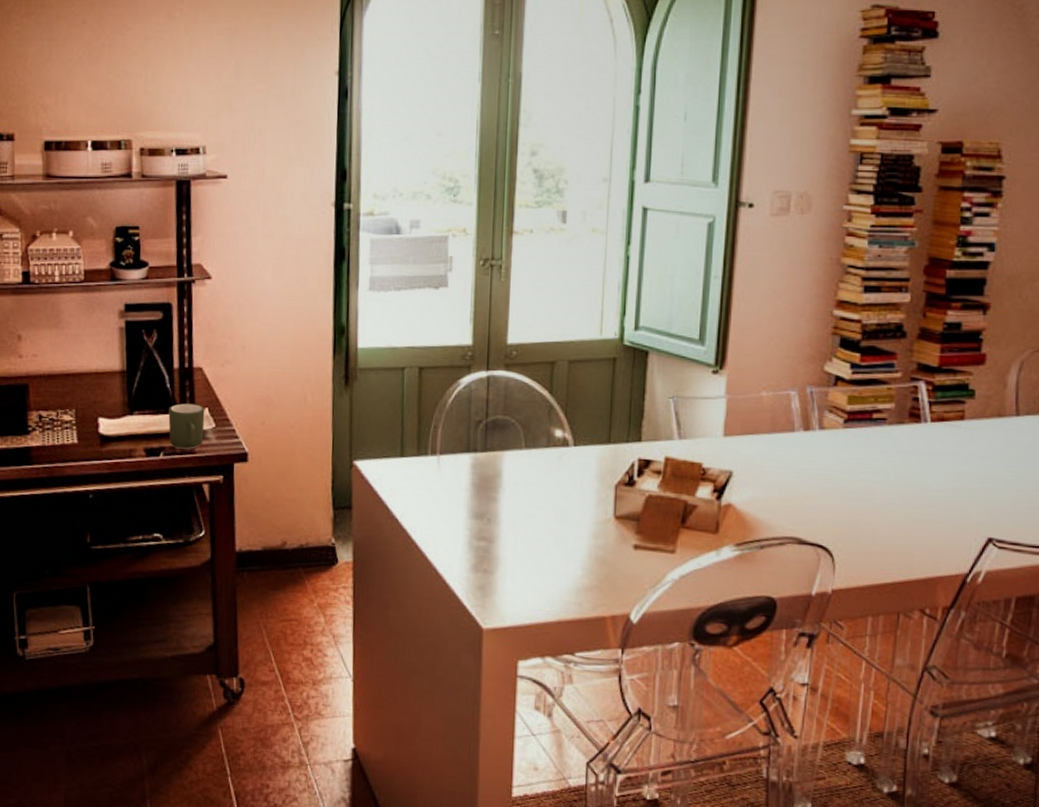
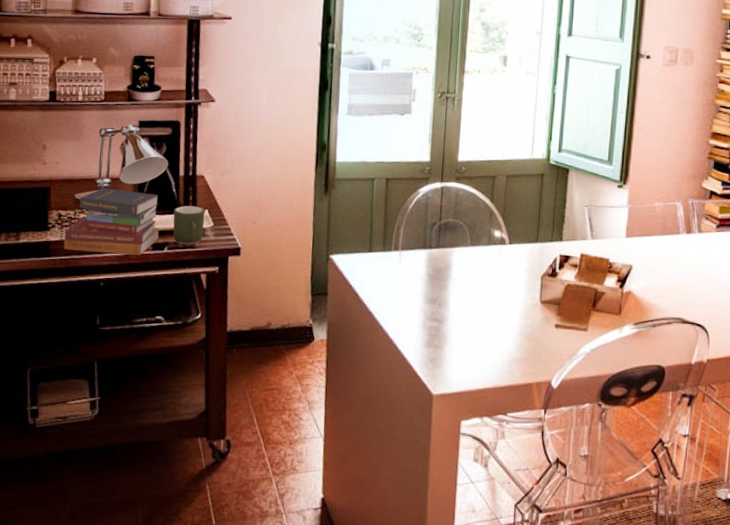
books: none [46,383,154,463] -> present [63,187,160,256]
desk lamp: none [54,309,161,404] -> present [73,125,169,205]

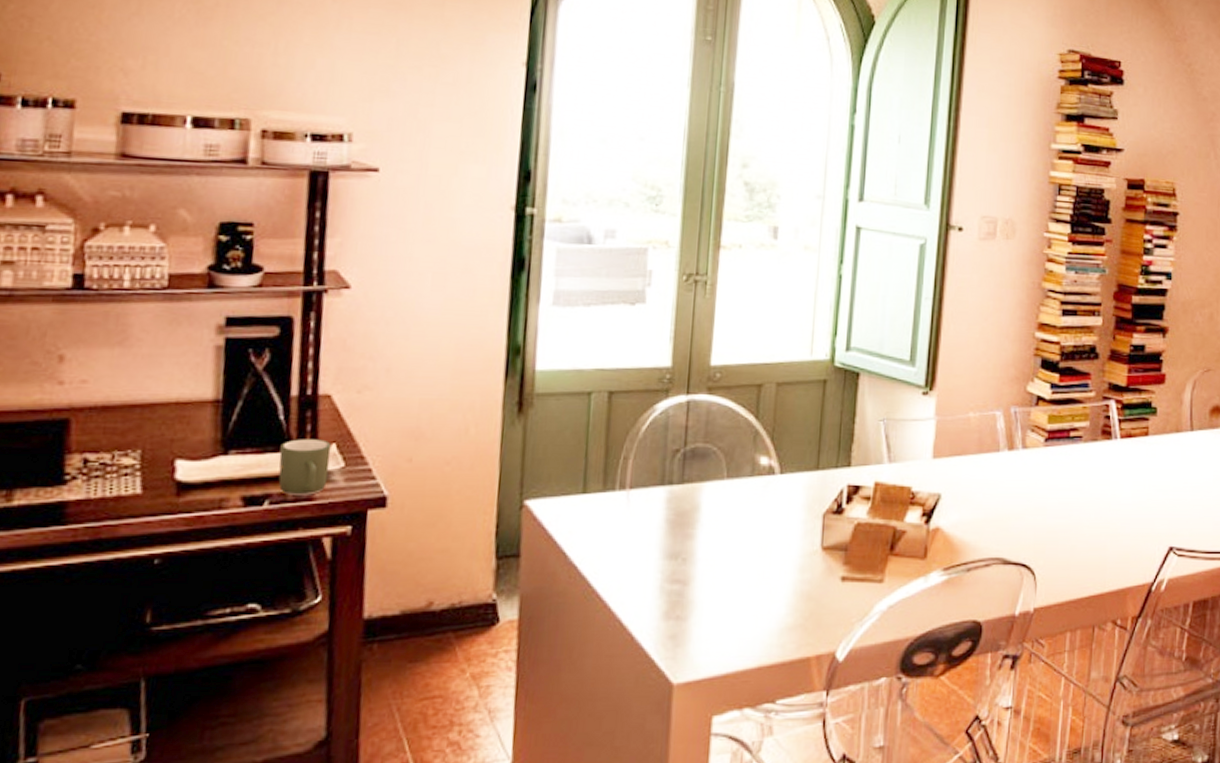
books: present [63,187,160,256] -> none [91,416,257,516]
desk lamp: present [73,125,169,205] -> none [109,323,274,443]

